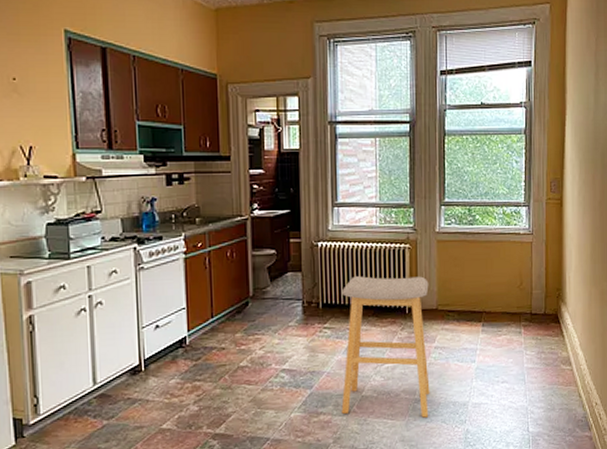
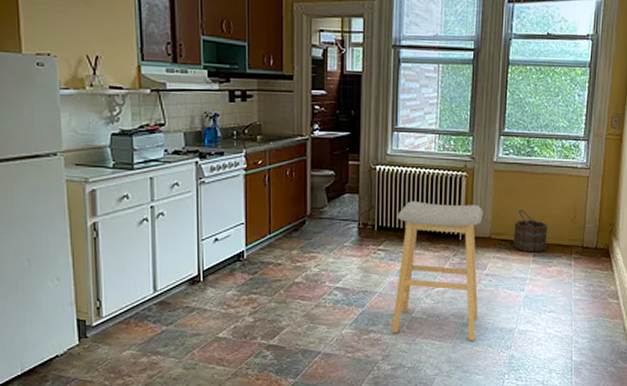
bucket: none [461,278,495,323] -> present [513,209,548,253]

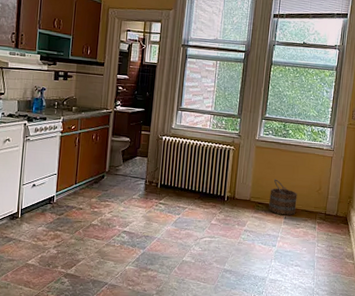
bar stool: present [391,201,483,341] -> none [165,166,246,285]

